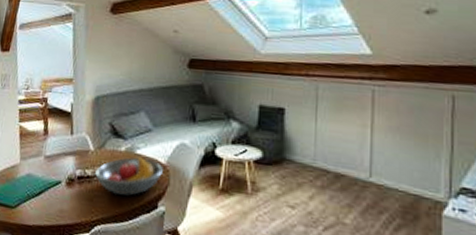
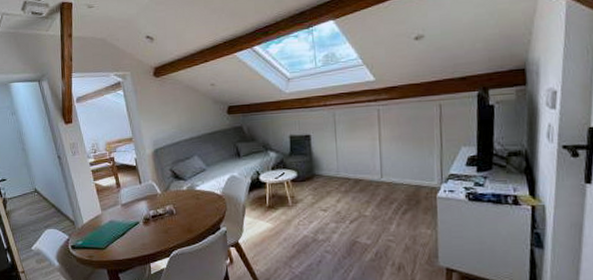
fruit bowl: present [95,155,163,196] -> none [165,191,220,224]

